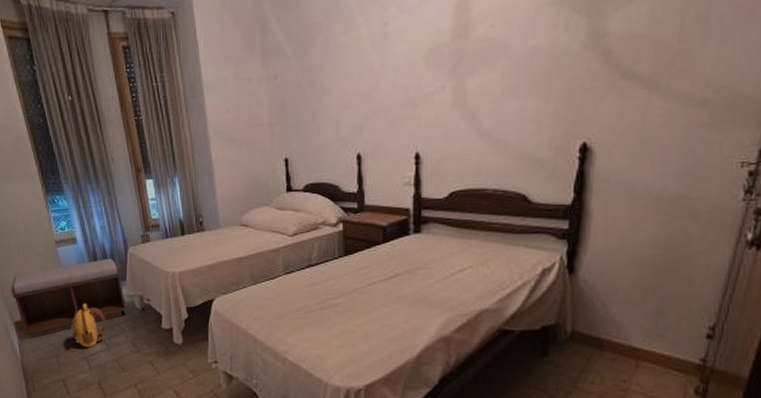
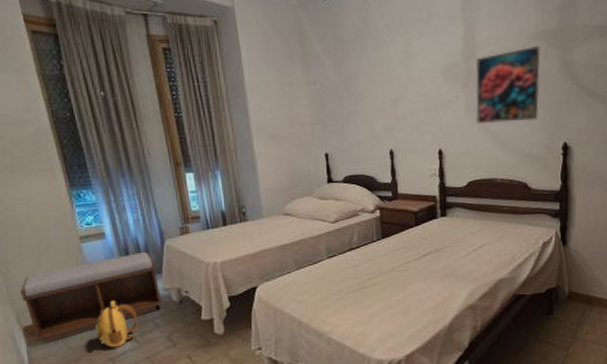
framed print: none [466,13,560,120] -> present [475,45,540,124]

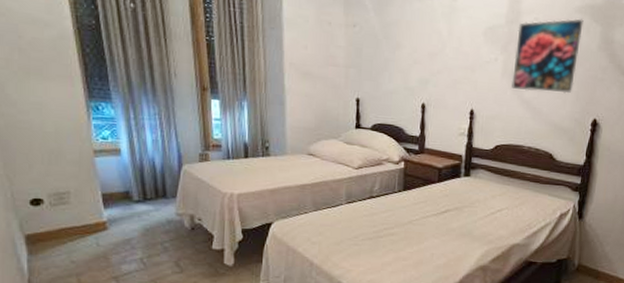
bench: present [19,252,163,343] -> none [25,174,174,254]
backpack: present [95,300,138,348] -> none [101,219,146,267]

